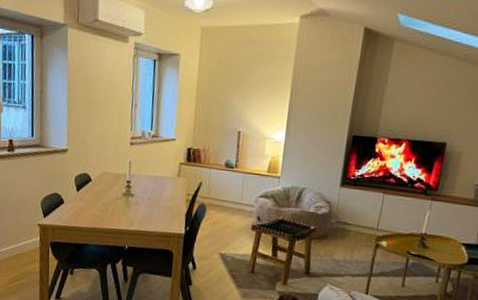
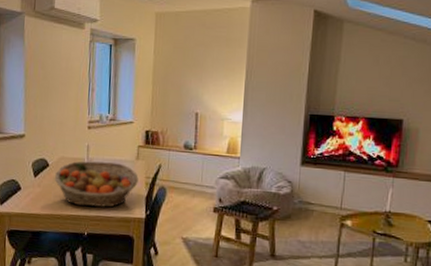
fruit basket: none [96,176,179,223] -> present [54,161,139,208]

